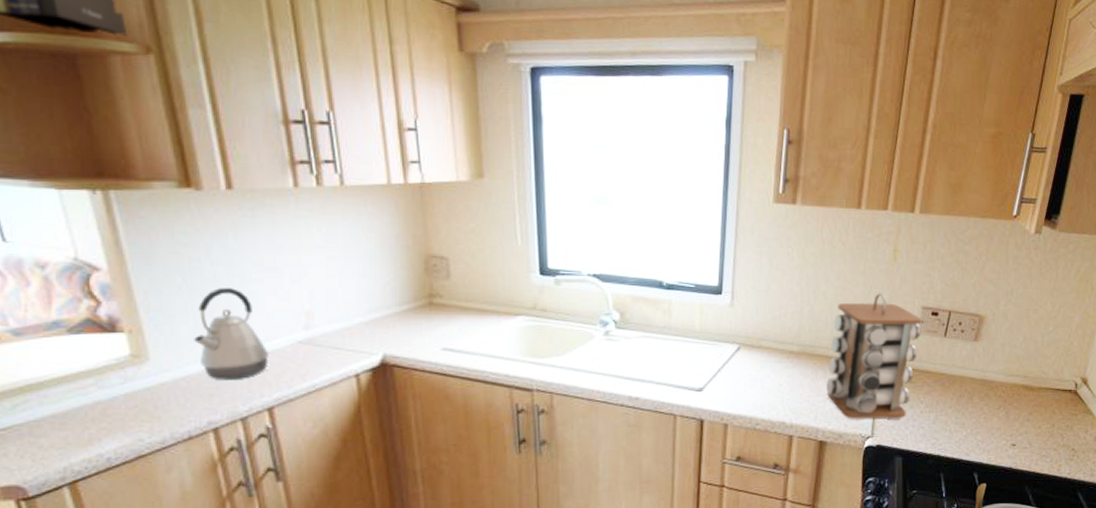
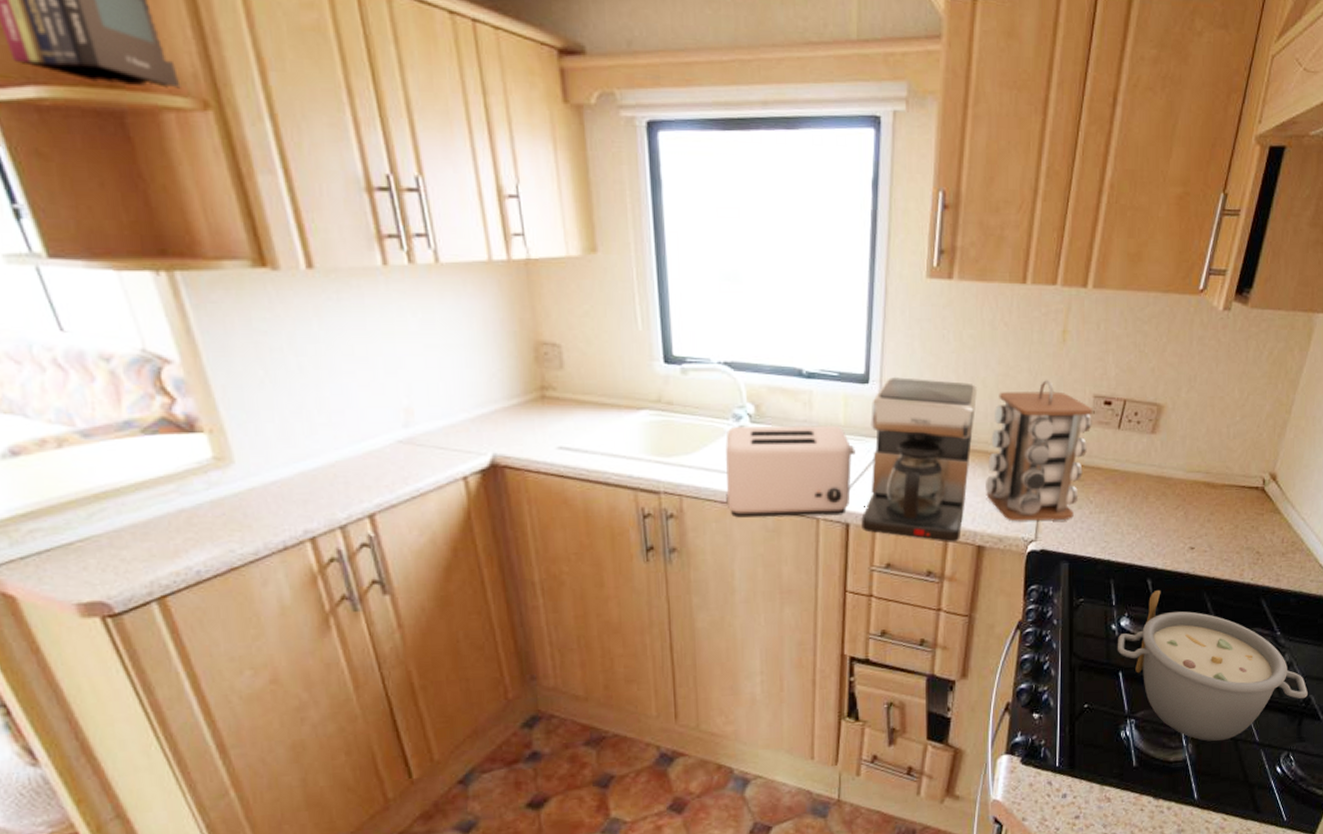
kettle: present [194,288,269,379] -> none [282,382,366,484]
toaster: none [592,331,710,415] -> present [725,425,856,519]
coffee maker: none [714,289,819,438] -> present [861,377,978,543]

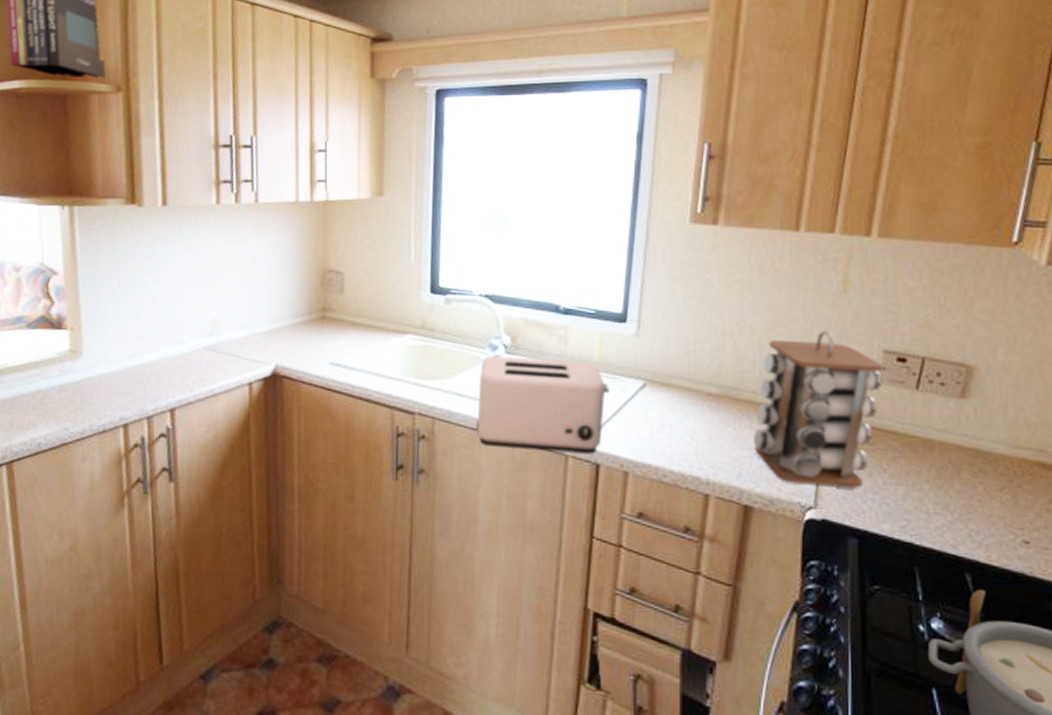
coffee maker: present [861,377,978,543] -> none [612,318,745,498]

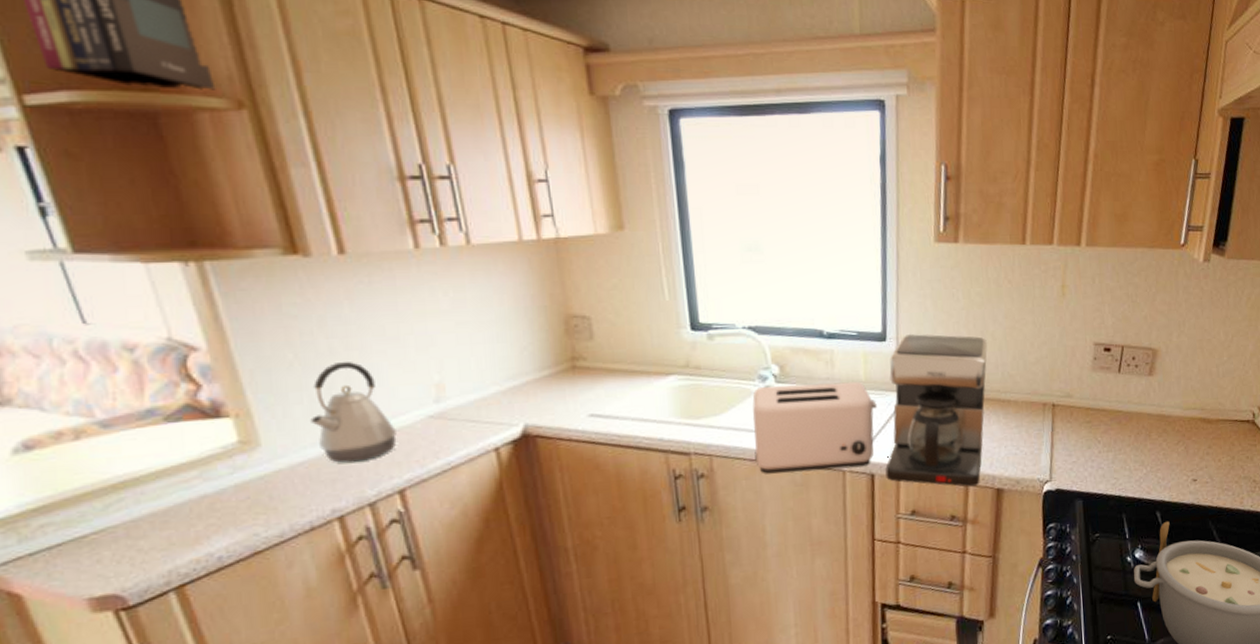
kettle: none [119,294,177,379] -> present [310,362,397,463]
coffee maker: none [612,318,745,498] -> present [885,334,988,487]
spice rack: present [754,329,884,488] -> none [1000,330,1095,464]

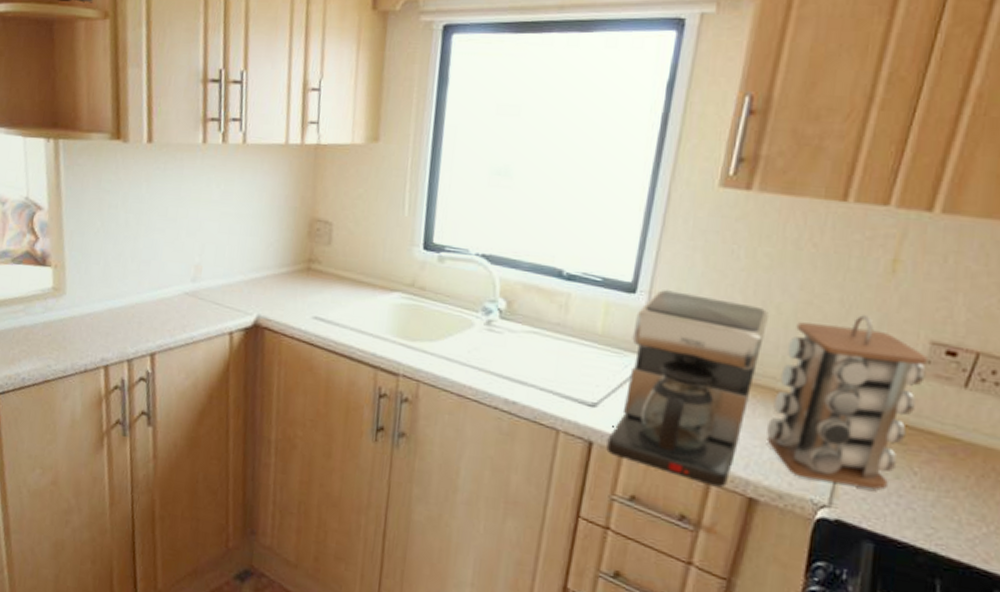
kettle: present [310,362,397,463] -> none [102,234,159,322]
toaster: present [752,381,877,474] -> none [463,320,611,432]
spice rack: none [1000,330,1095,464] -> present [766,314,929,490]

